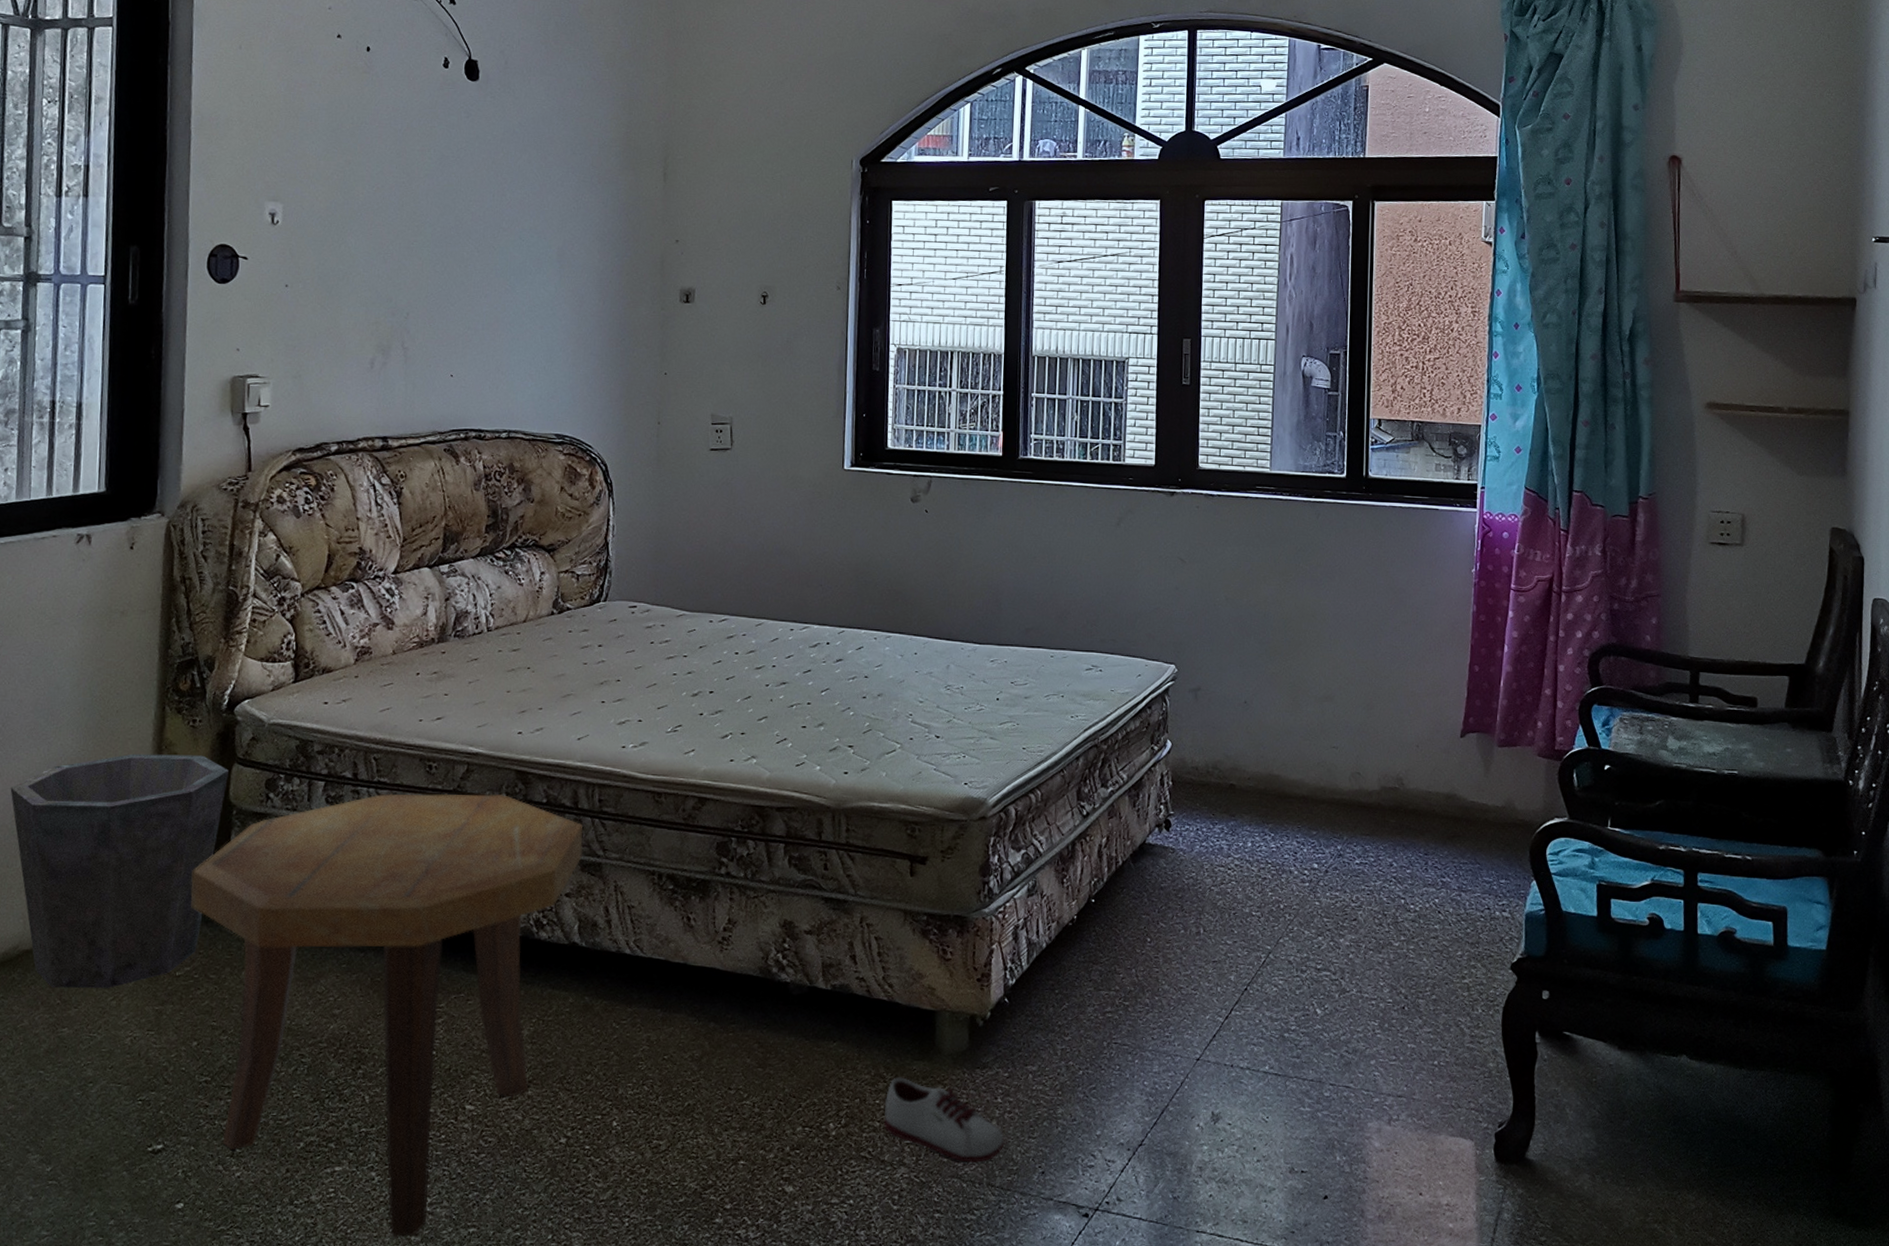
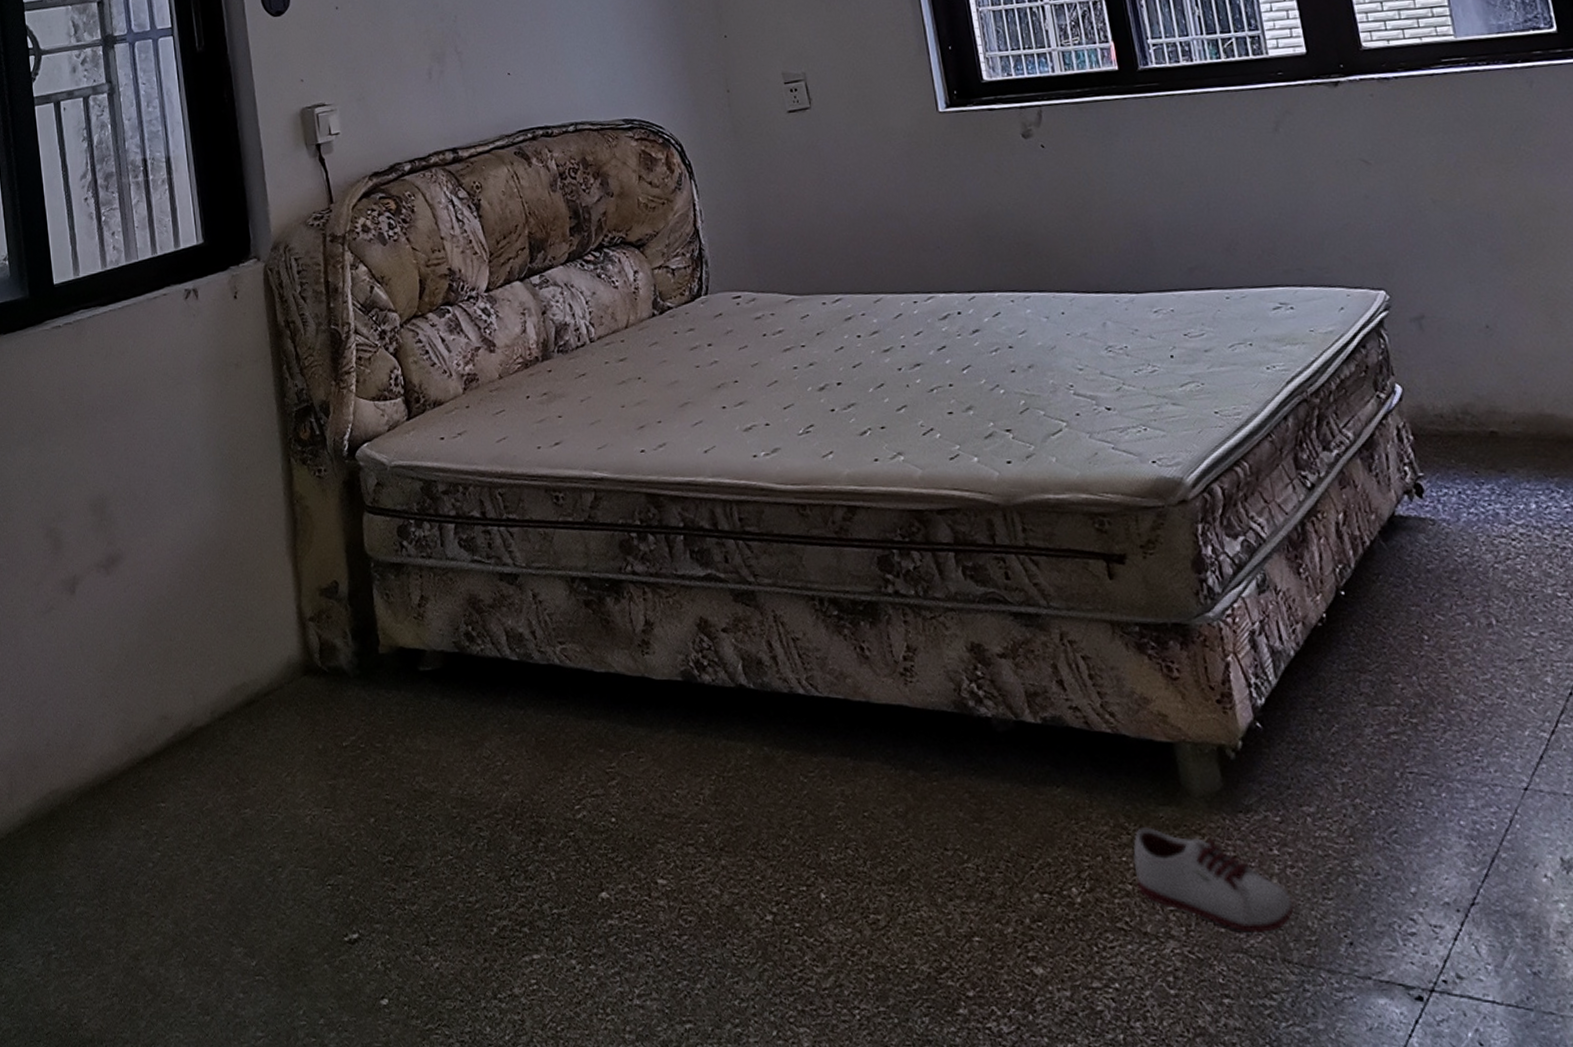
waste bin: present [10,753,229,988] -> none [161,506,361,765]
side table: present [191,793,583,1238] -> none [341,520,732,1036]

